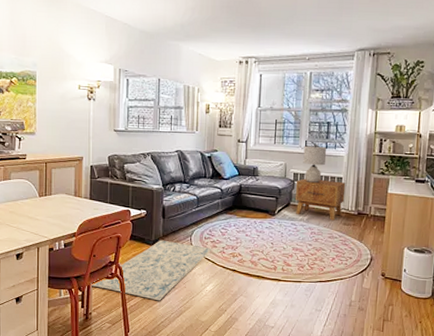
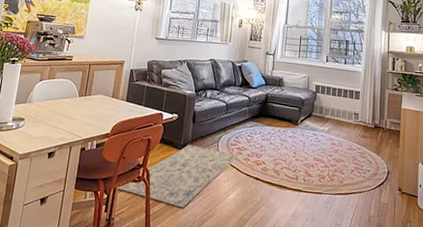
side table: present [296,178,346,221] -> none [317,91,363,133]
lamp: present [303,145,327,184] -> none [324,60,346,96]

